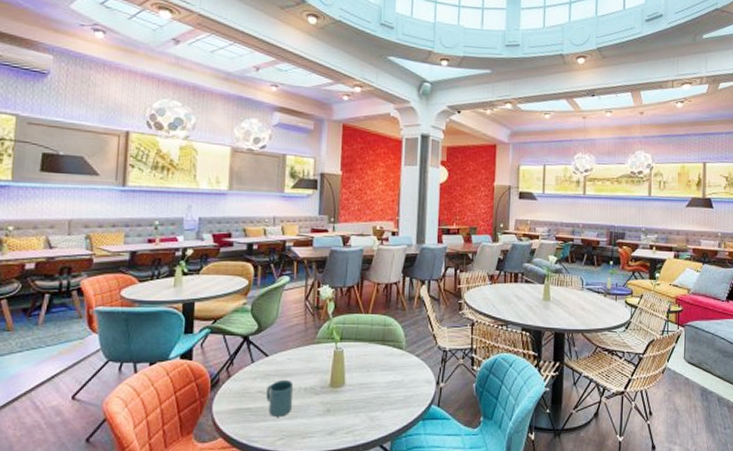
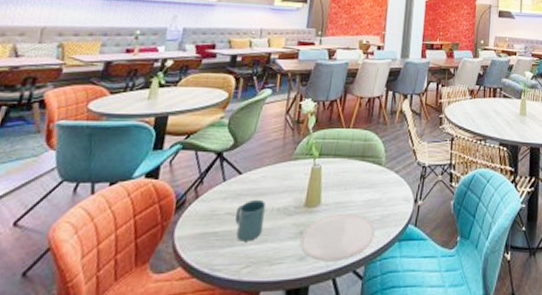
plate: none [329,393,399,437] -> present [300,213,375,262]

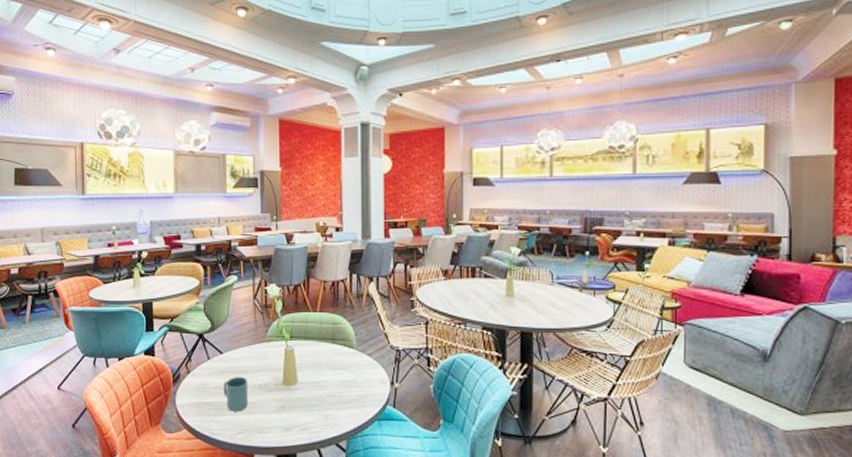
plate: present [300,213,375,262] -> none [284,391,353,435]

